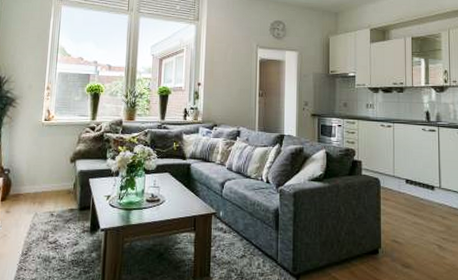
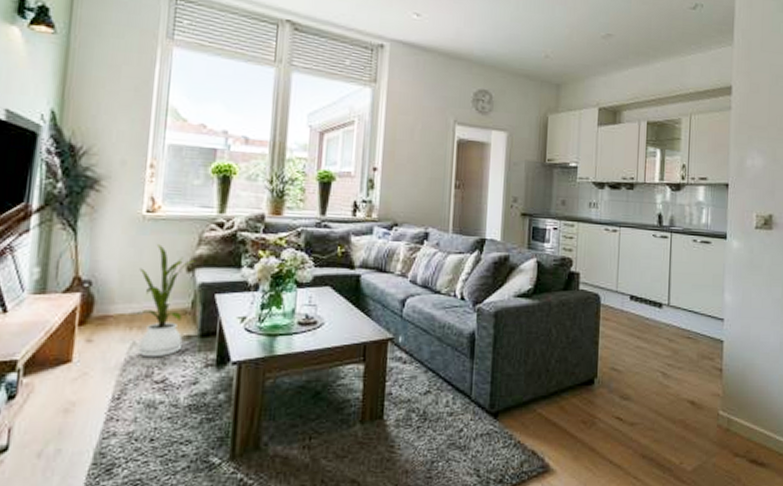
house plant: none [38,143,77,225] -> present [137,244,197,358]

